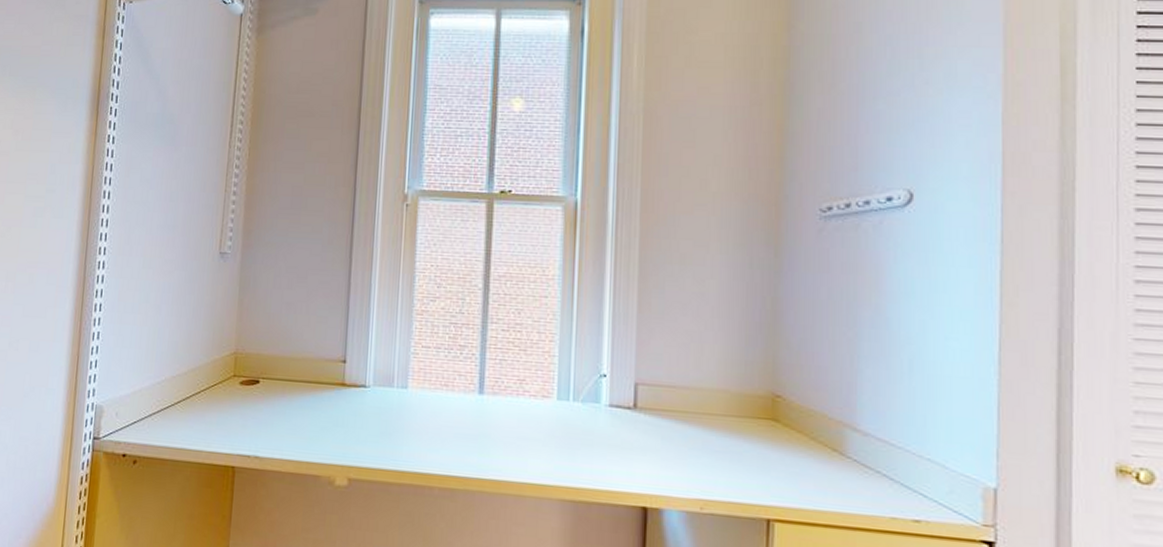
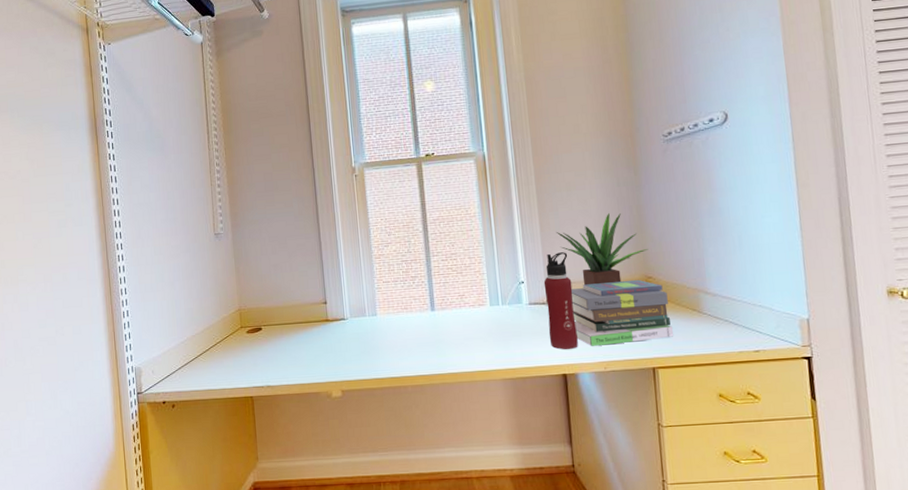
water bottle: none [630,343,671,477] -> present [543,252,578,351]
potted plant: none [658,302,781,397] -> present [556,213,648,286]
books: none [666,391,803,482] -> present [571,279,674,346]

